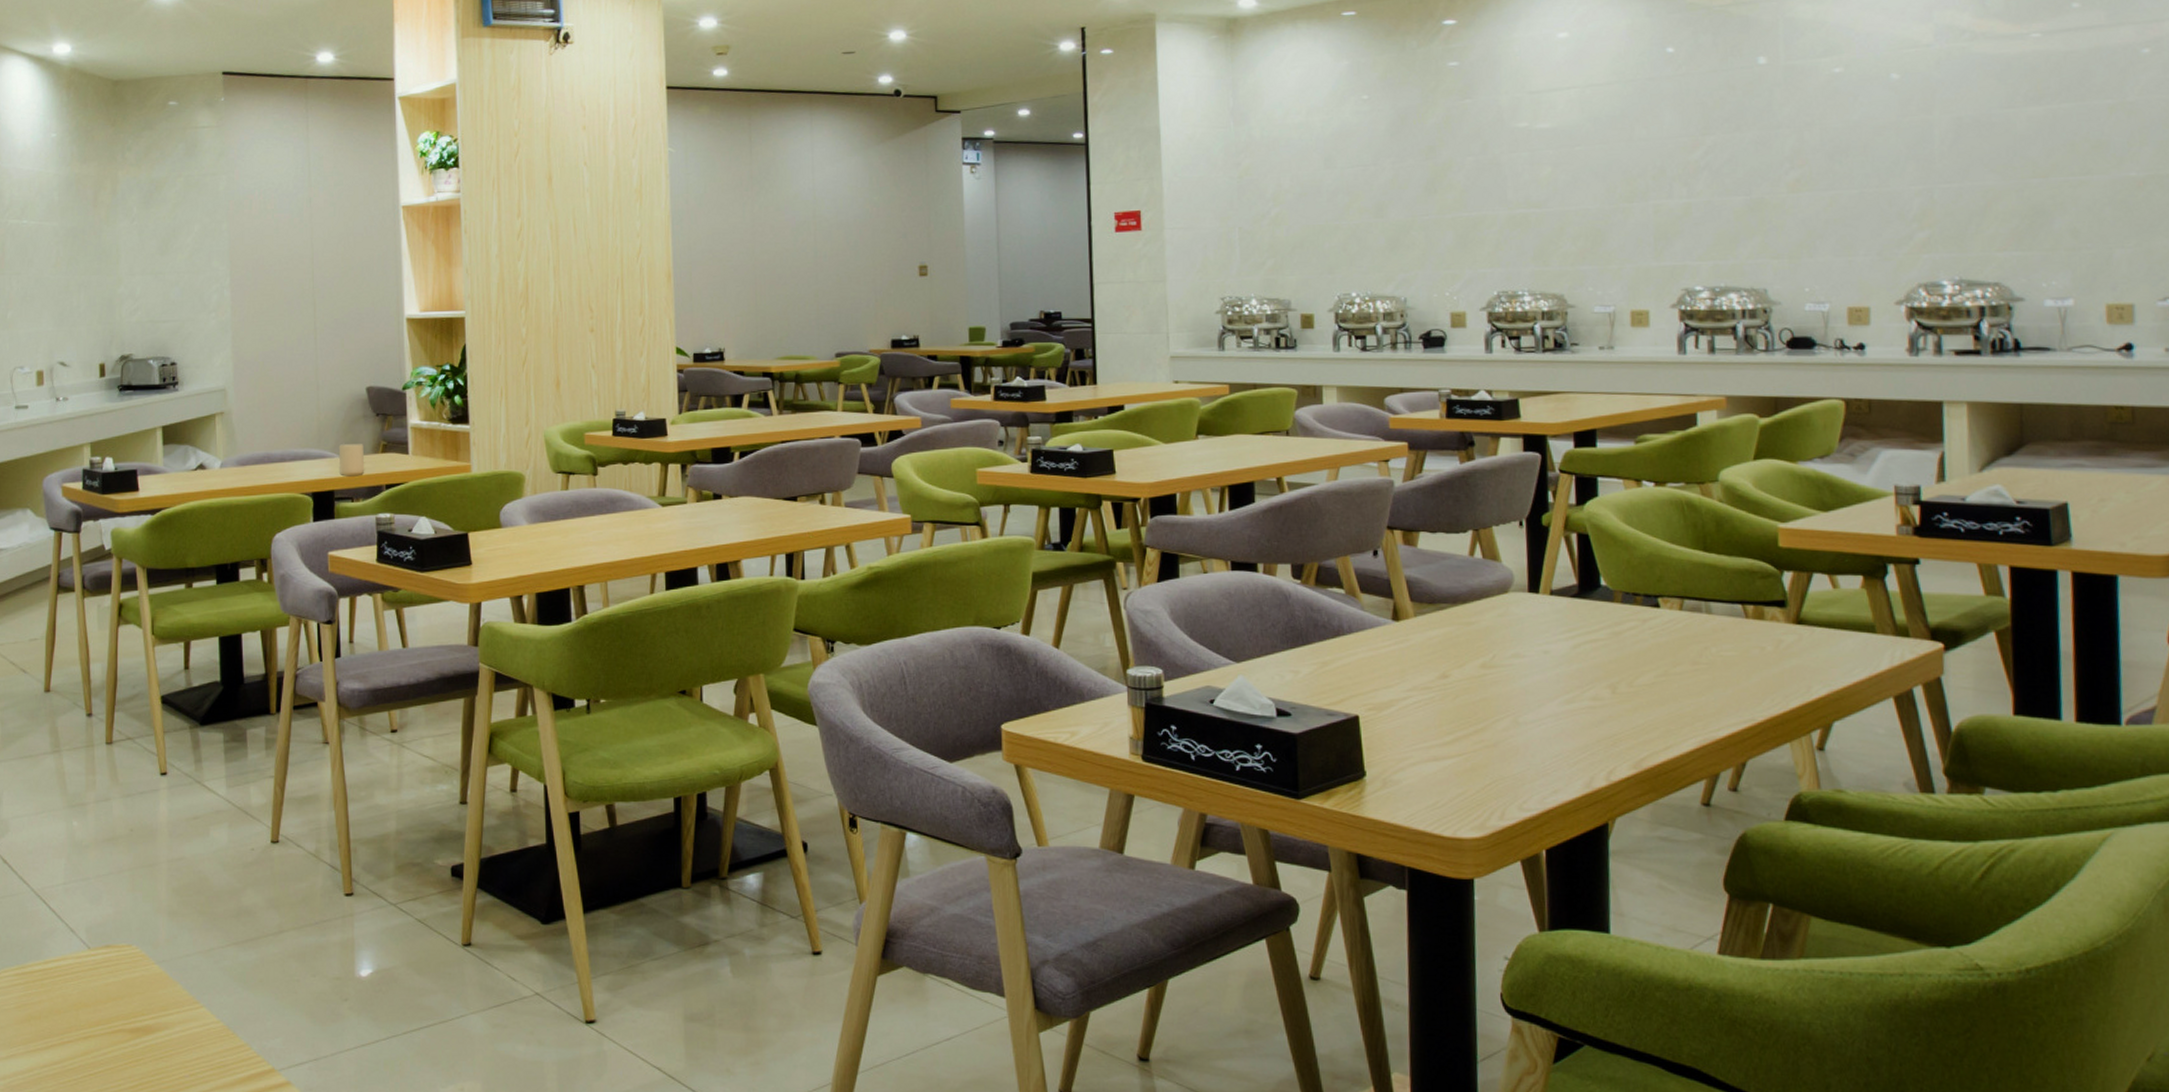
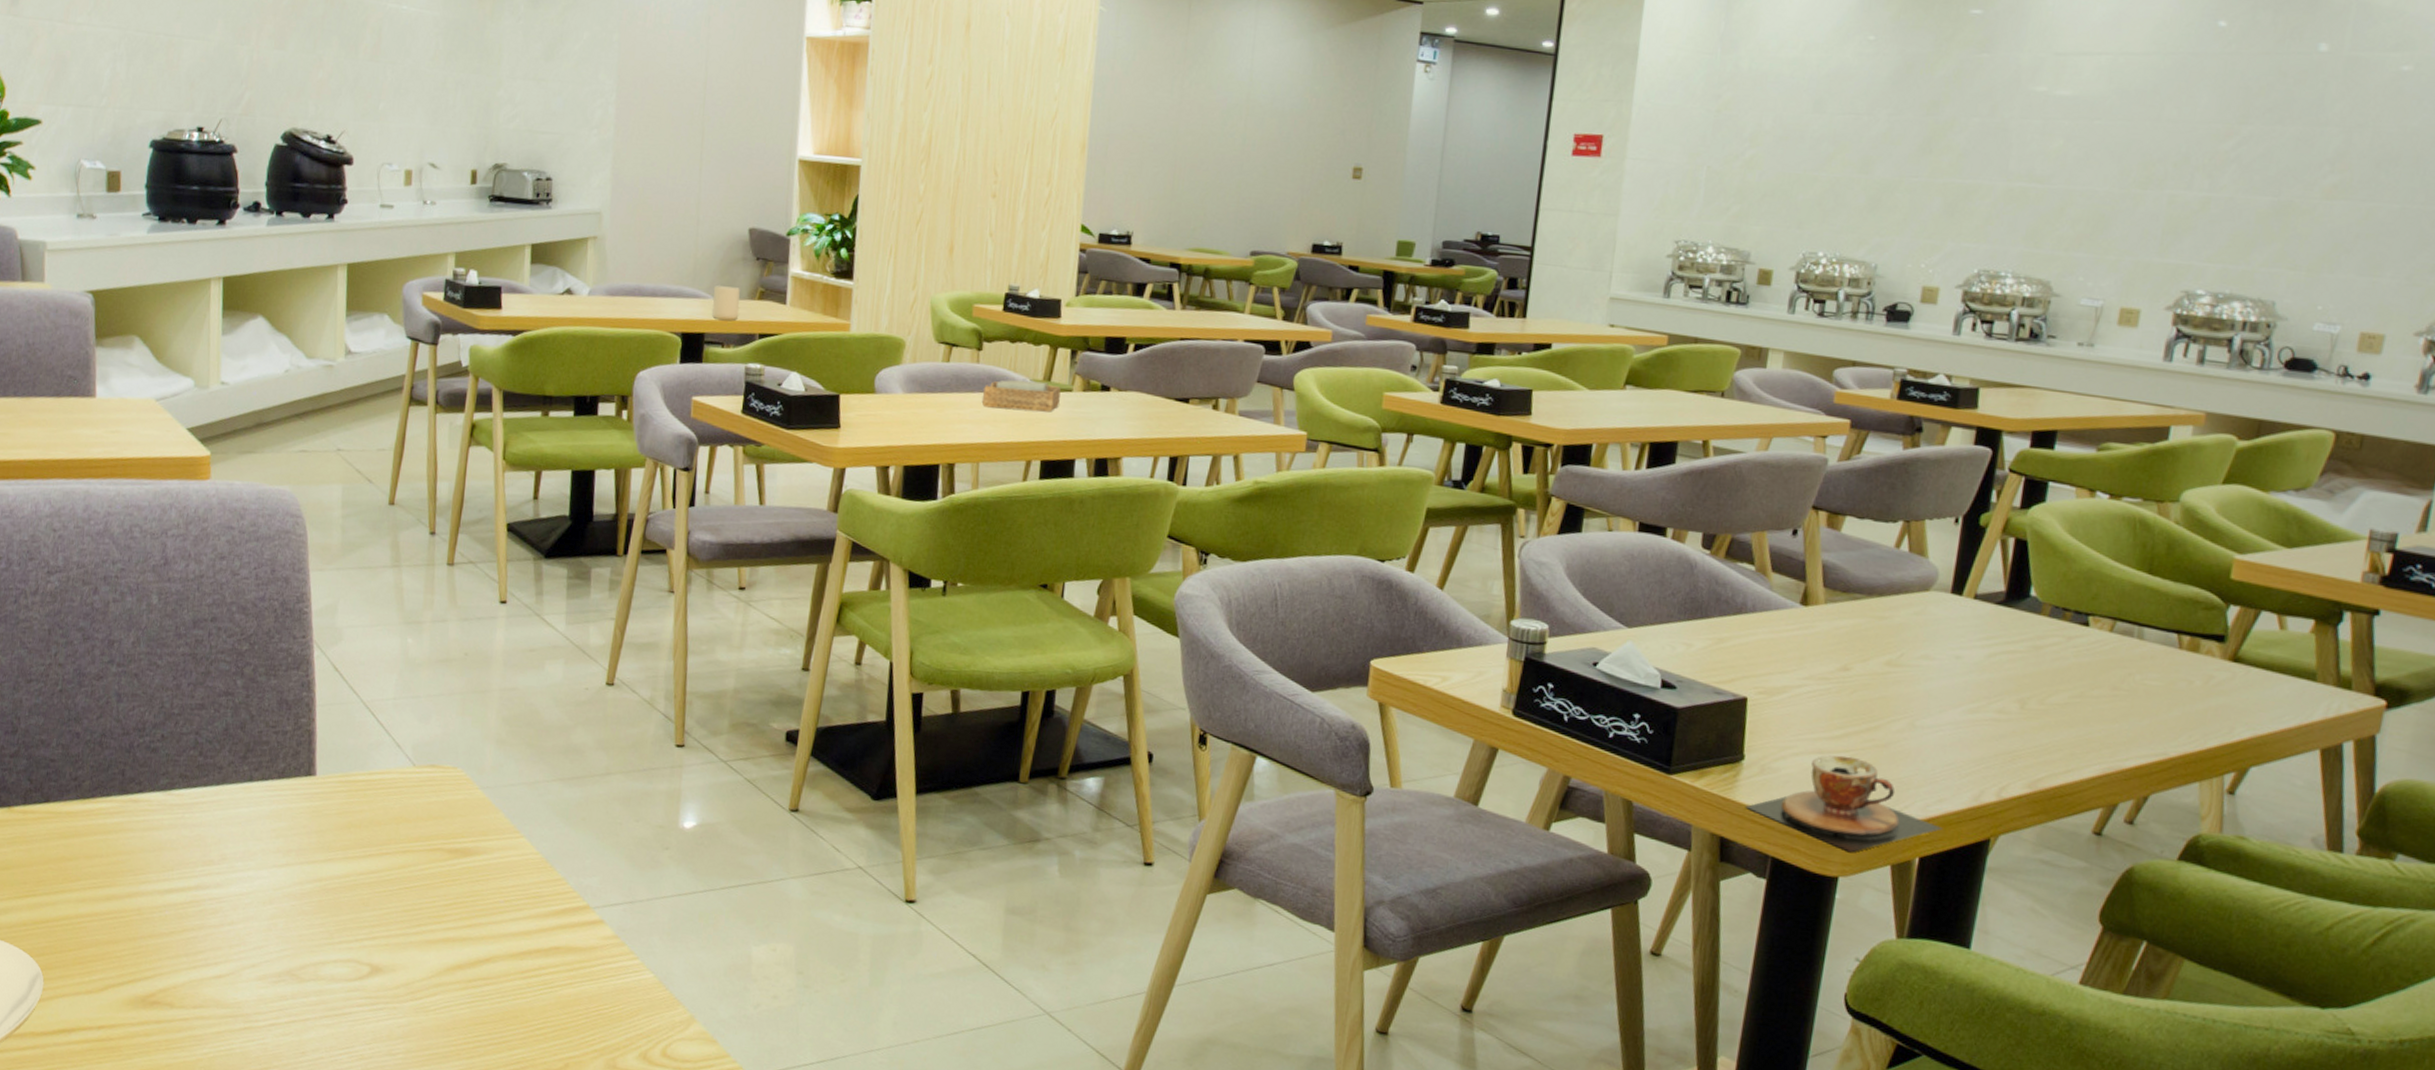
napkin holder: none [604,498,676,529] -> present [982,380,1061,413]
teacup: none [1375,760,1562,854] -> present [1745,755,1943,853]

